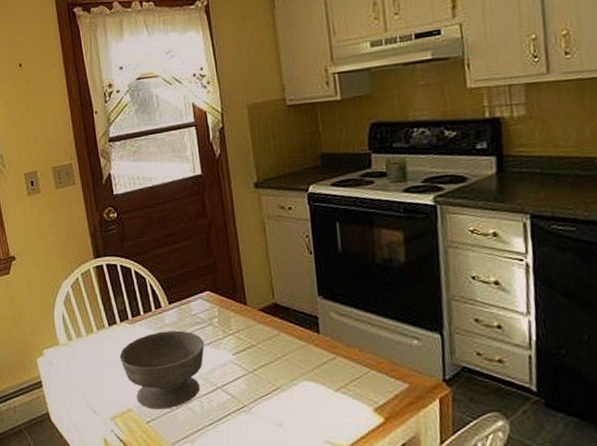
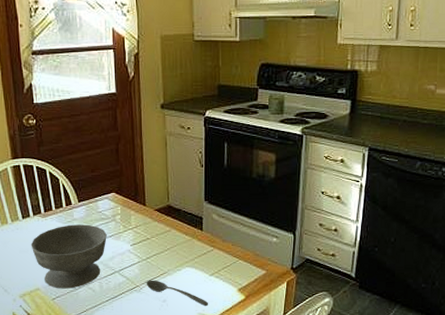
soupspoon: none [255,397,338,432] -> present [146,280,209,307]

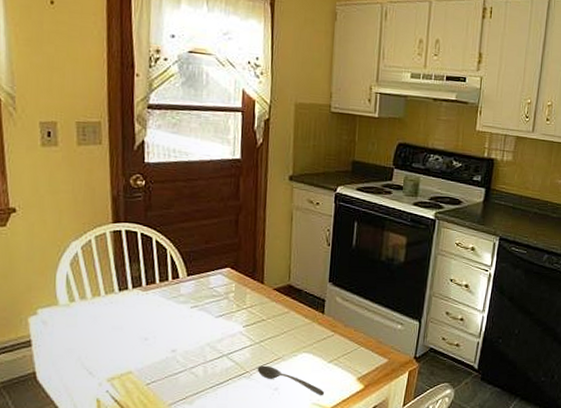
bowl: present [31,224,107,289] -> none [126,300,217,373]

